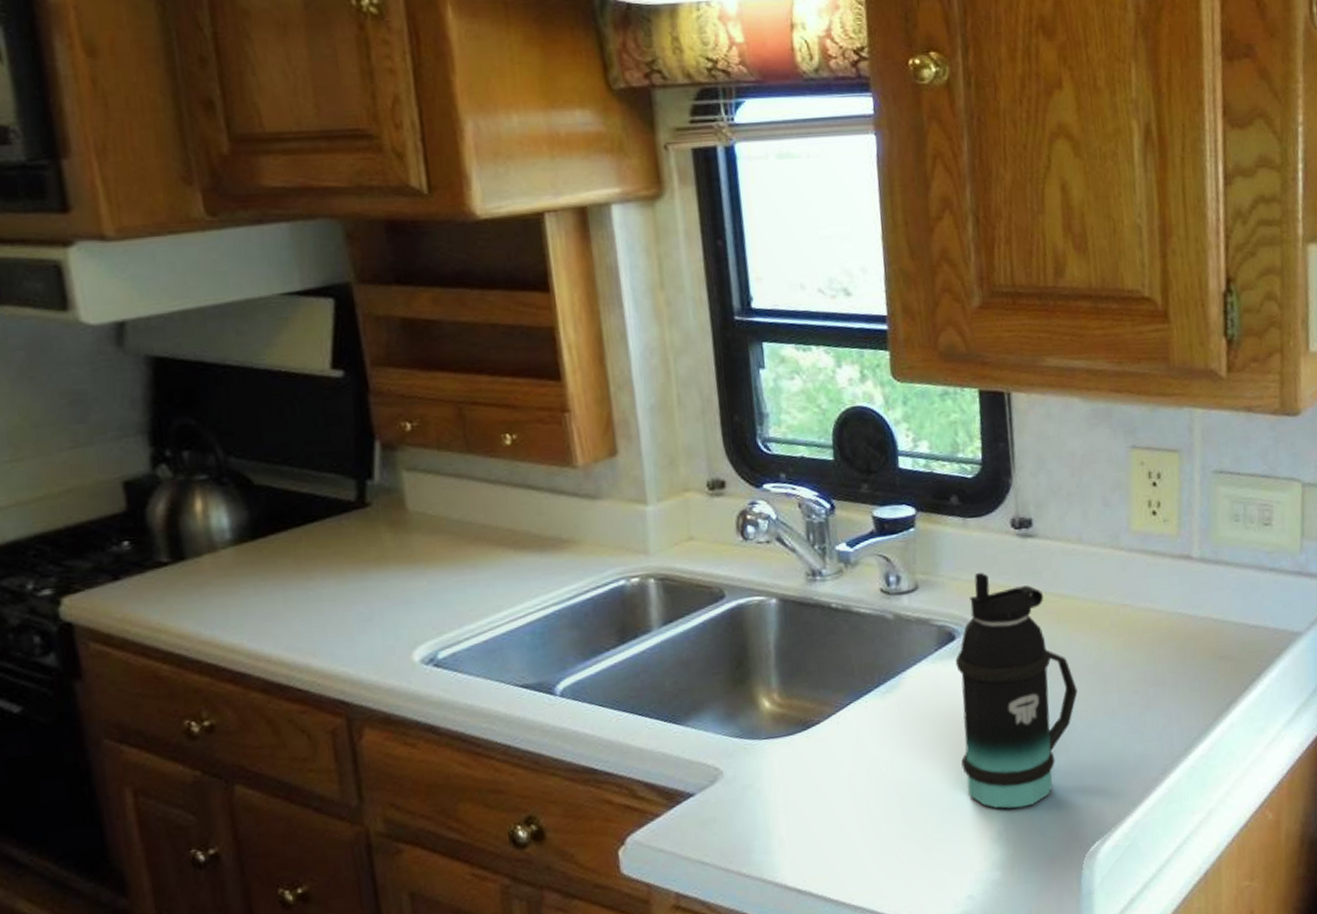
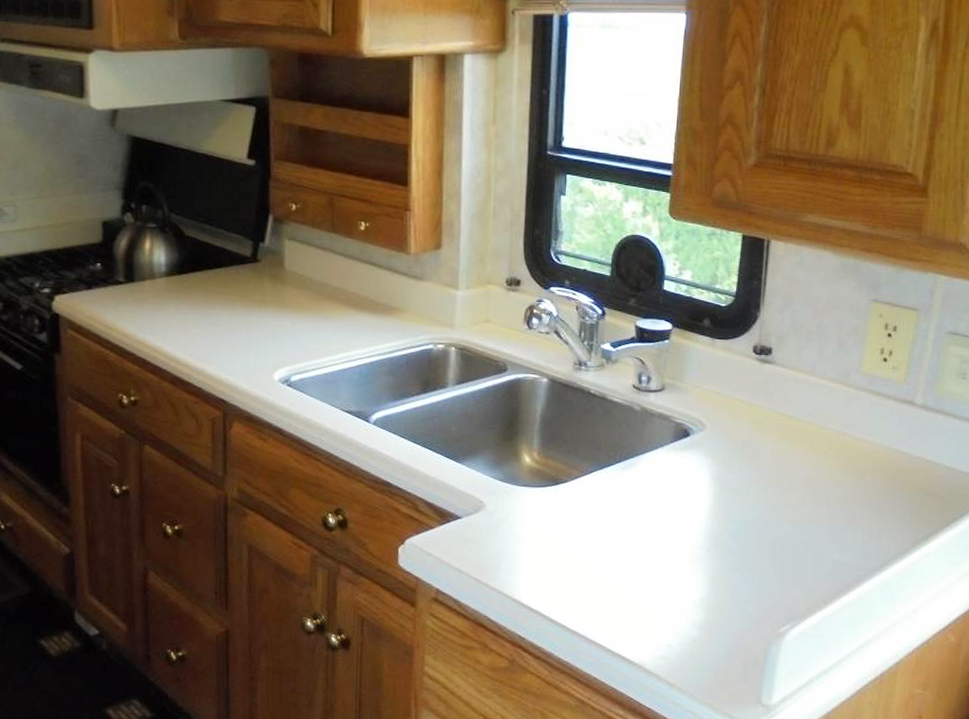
bottle: present [955,572,1078,809] -> none [679,385,790,584]

